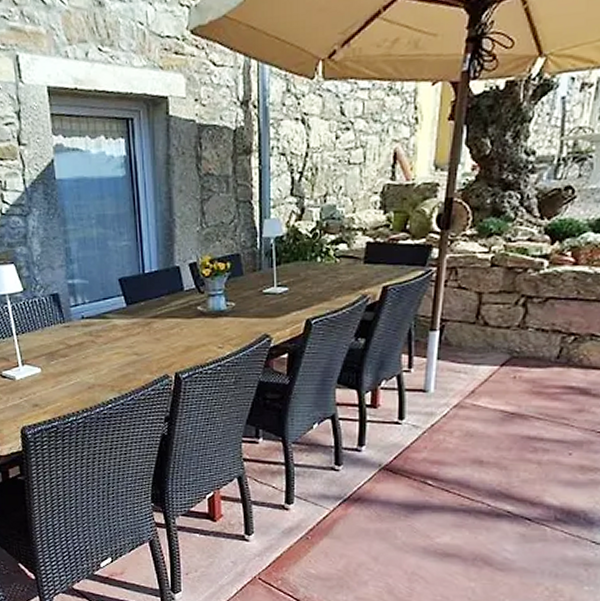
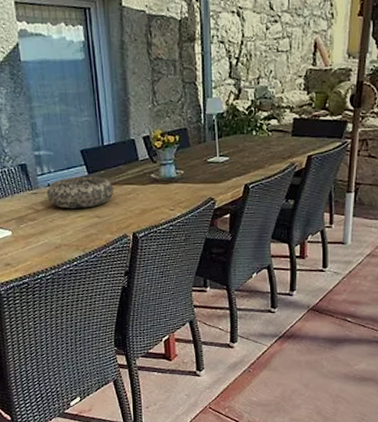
decorative bowl: none [80,308,155,345] -> present [46,176,114,209]

